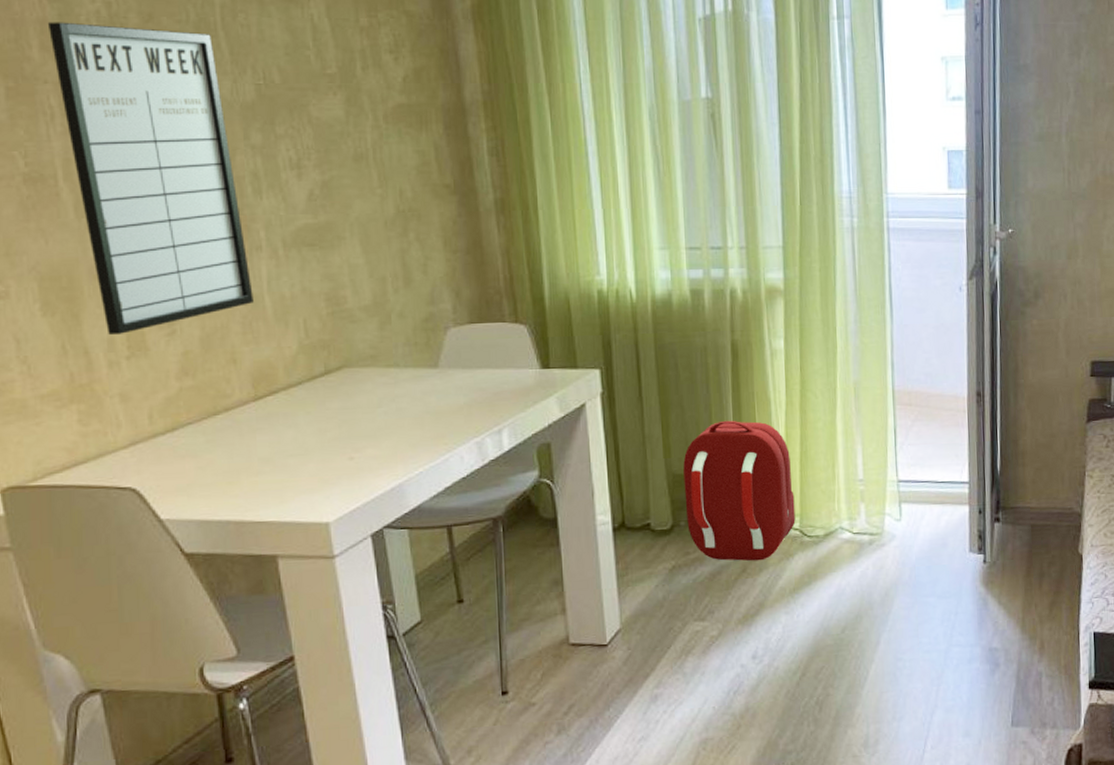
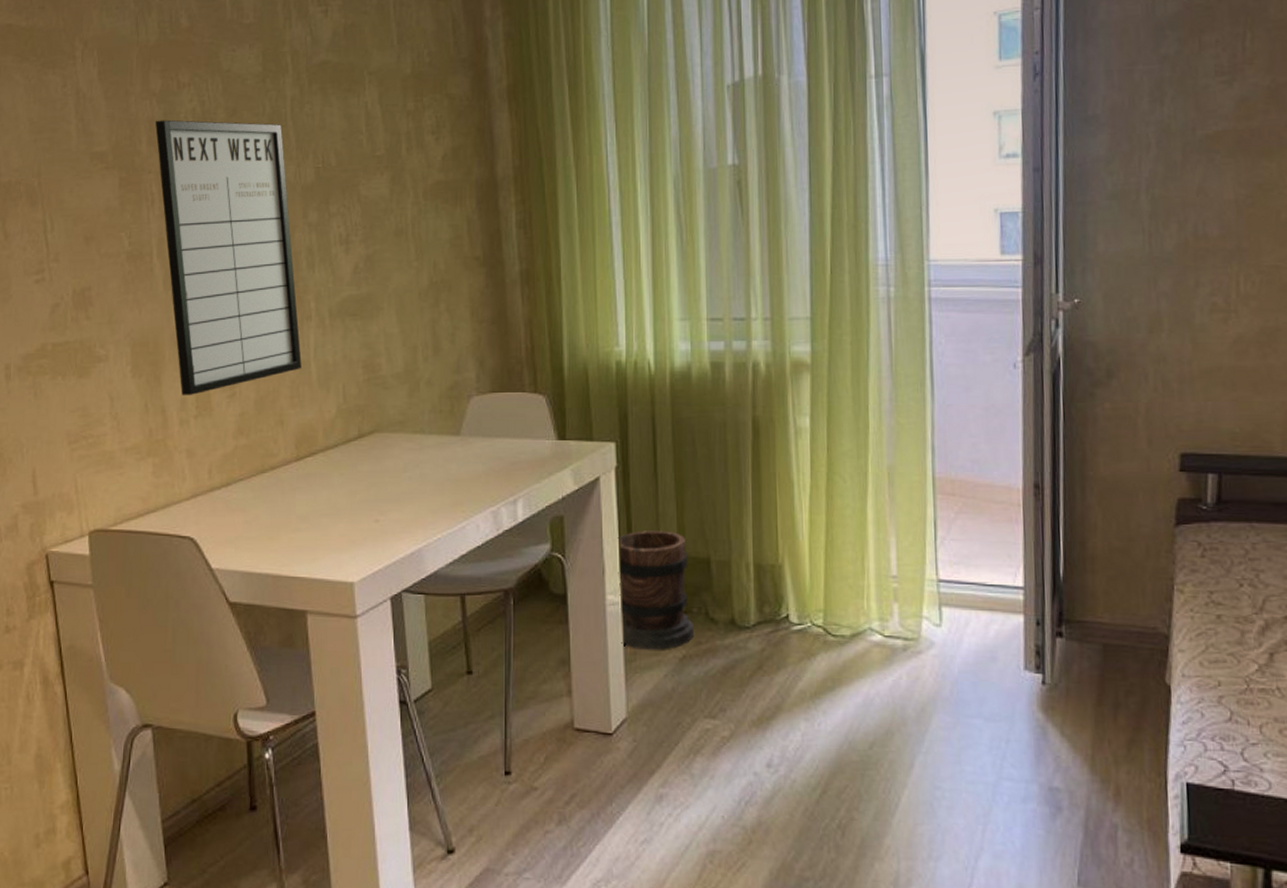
wooden barrel: none [605,451,682,564] -> present [617,530,694,650]
backpack: present [683,420,796,561] -> none [698,502,819,658]

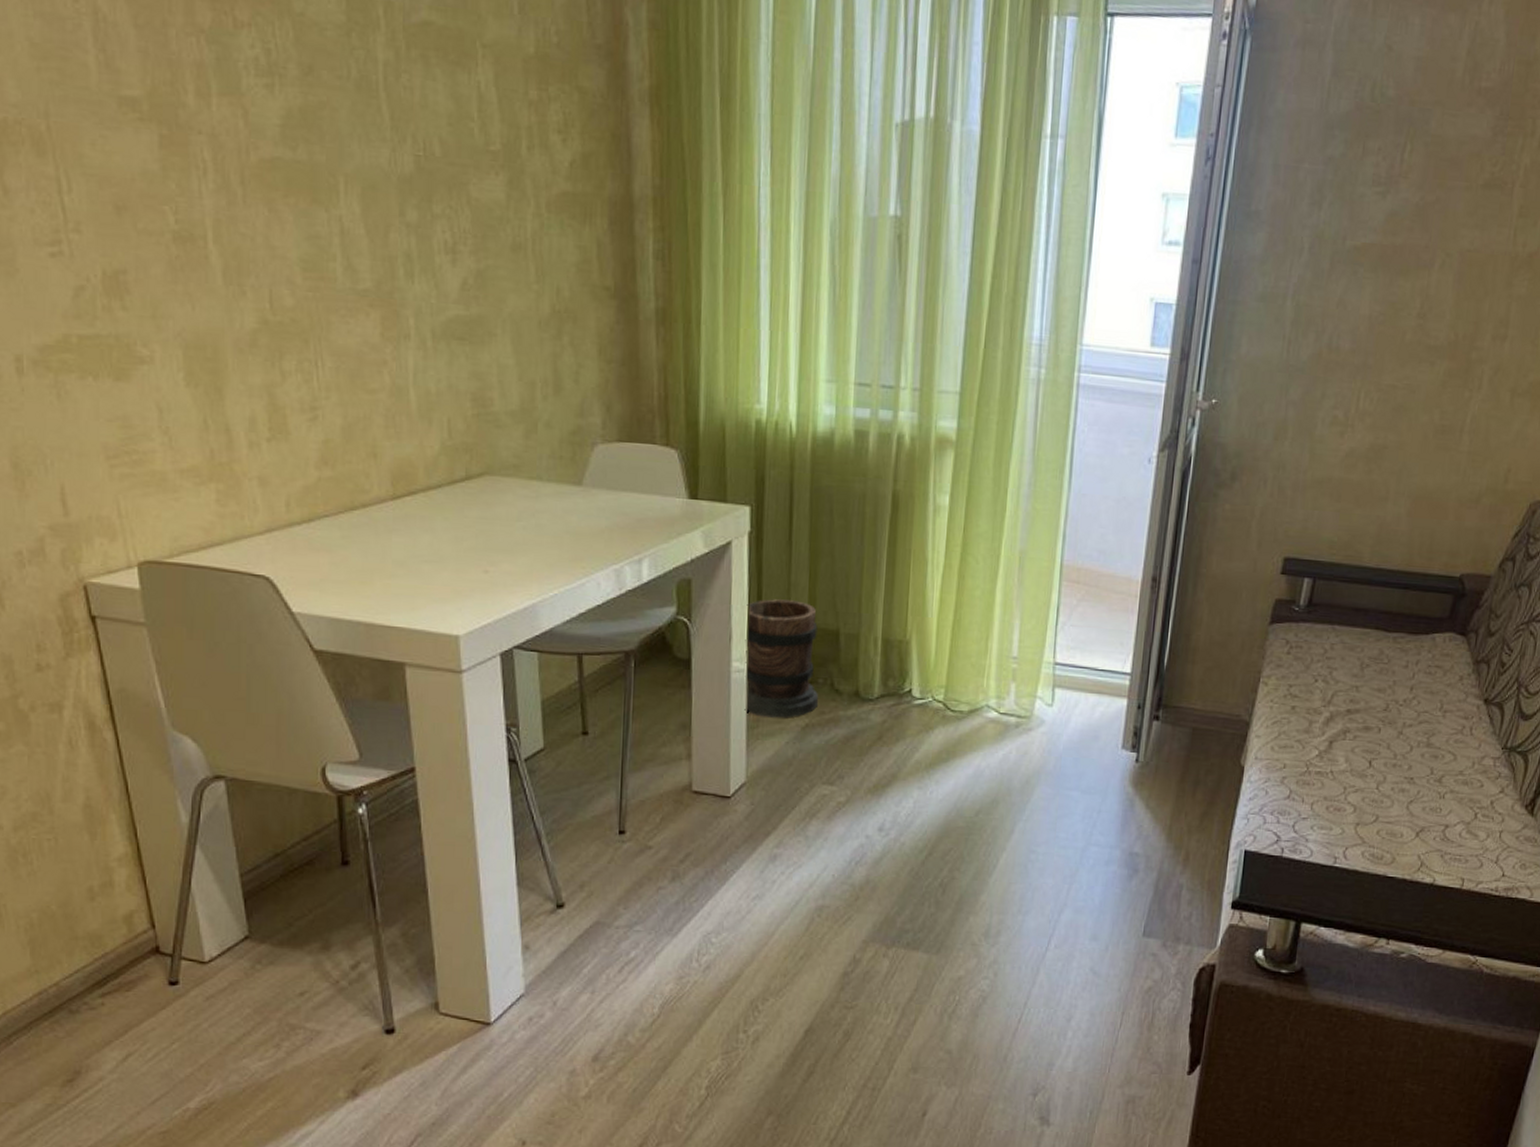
writing board: present [155,119,302,396] -> none [204,65,398,415]

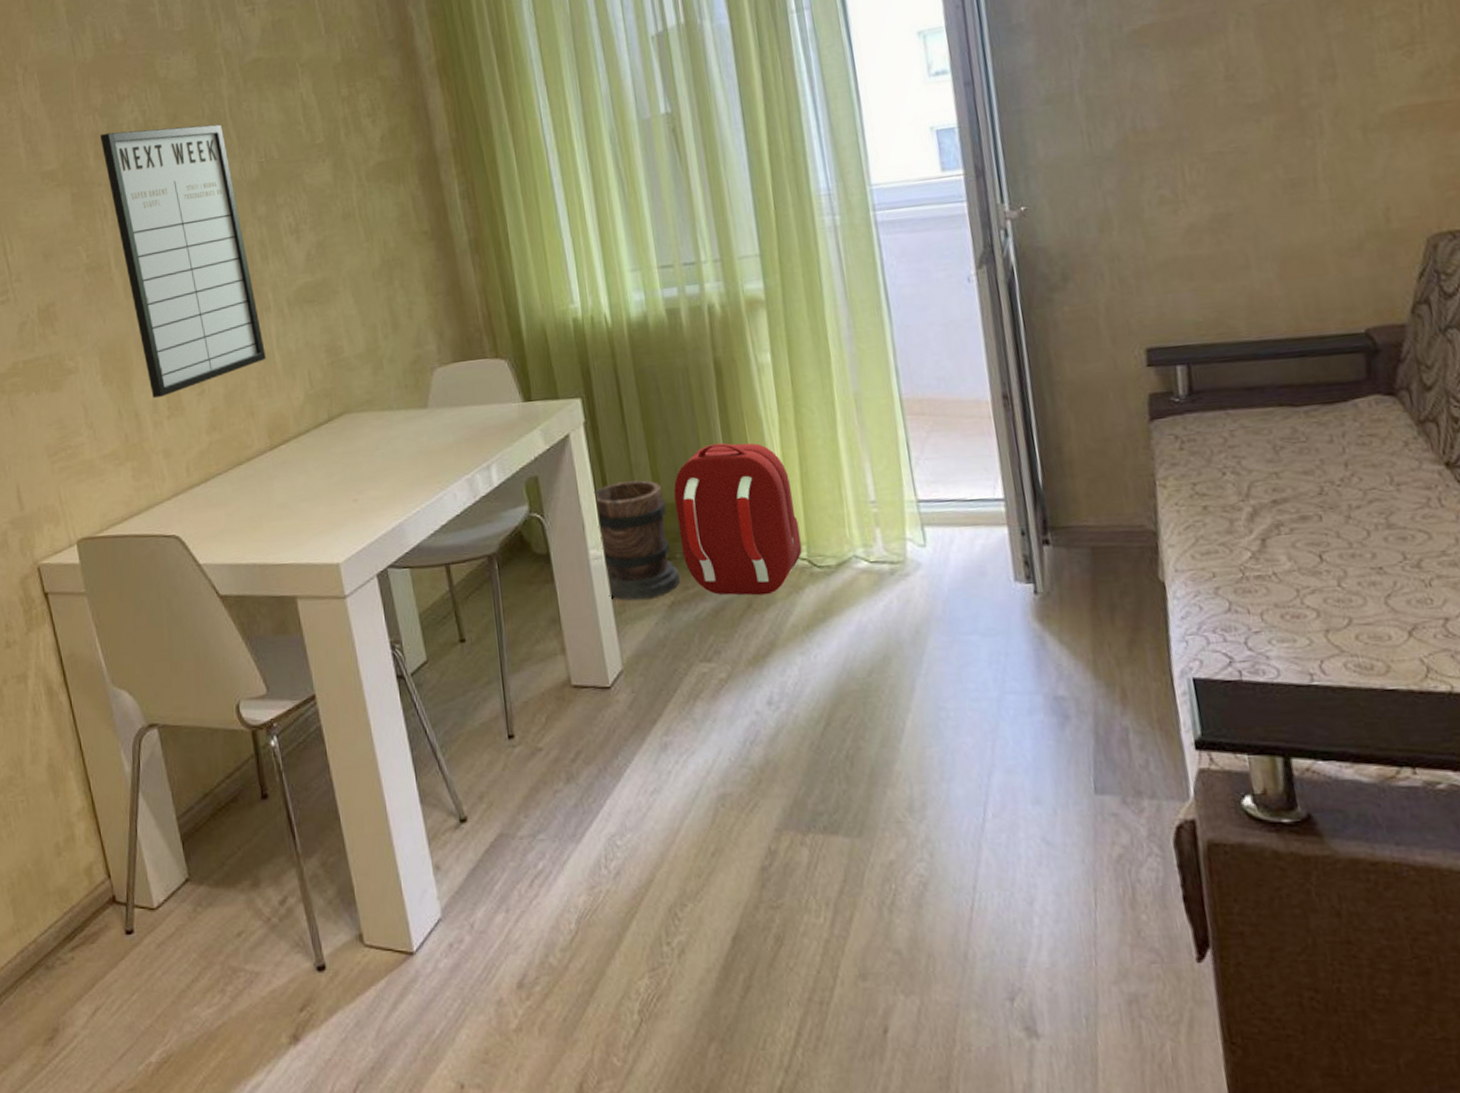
writing board: none [204,65,398,415] -> present [99,124,266,399]
backpack: none [825,576,942,730] -> present [673,443,803,596]

